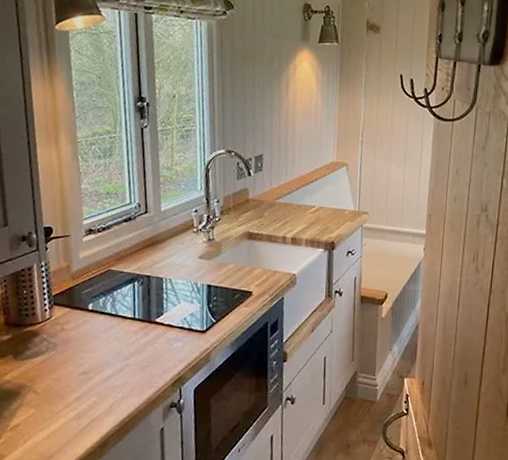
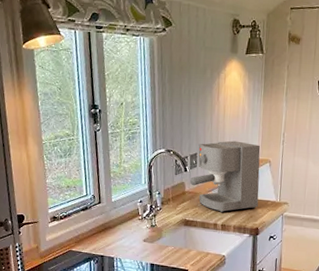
coffee maker: none [255,140,336,223] -> present [190,140,261,212]

